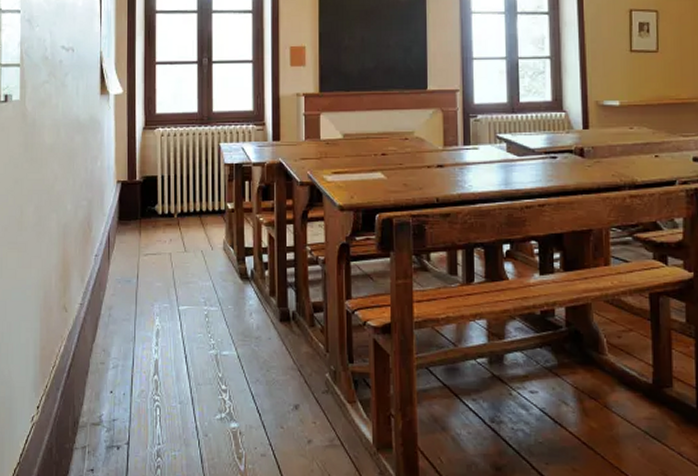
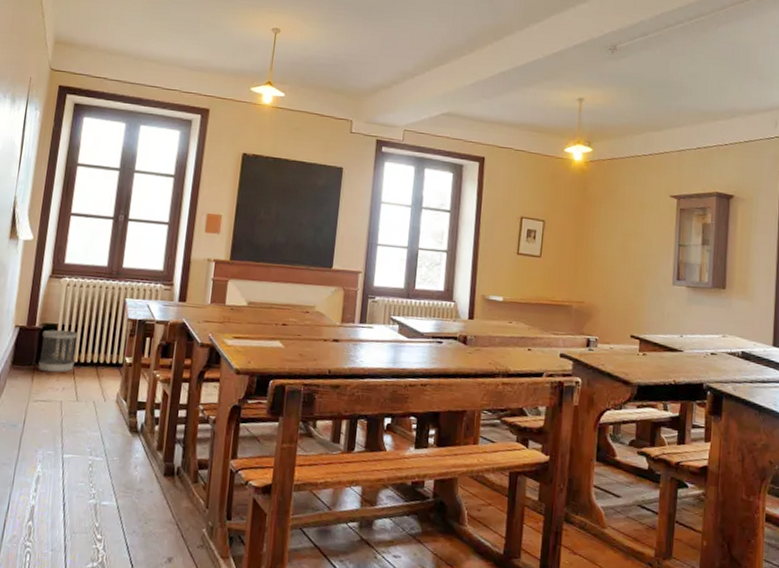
wastebasket: none [144,181,178,225] -> present [38,329,78,373]

